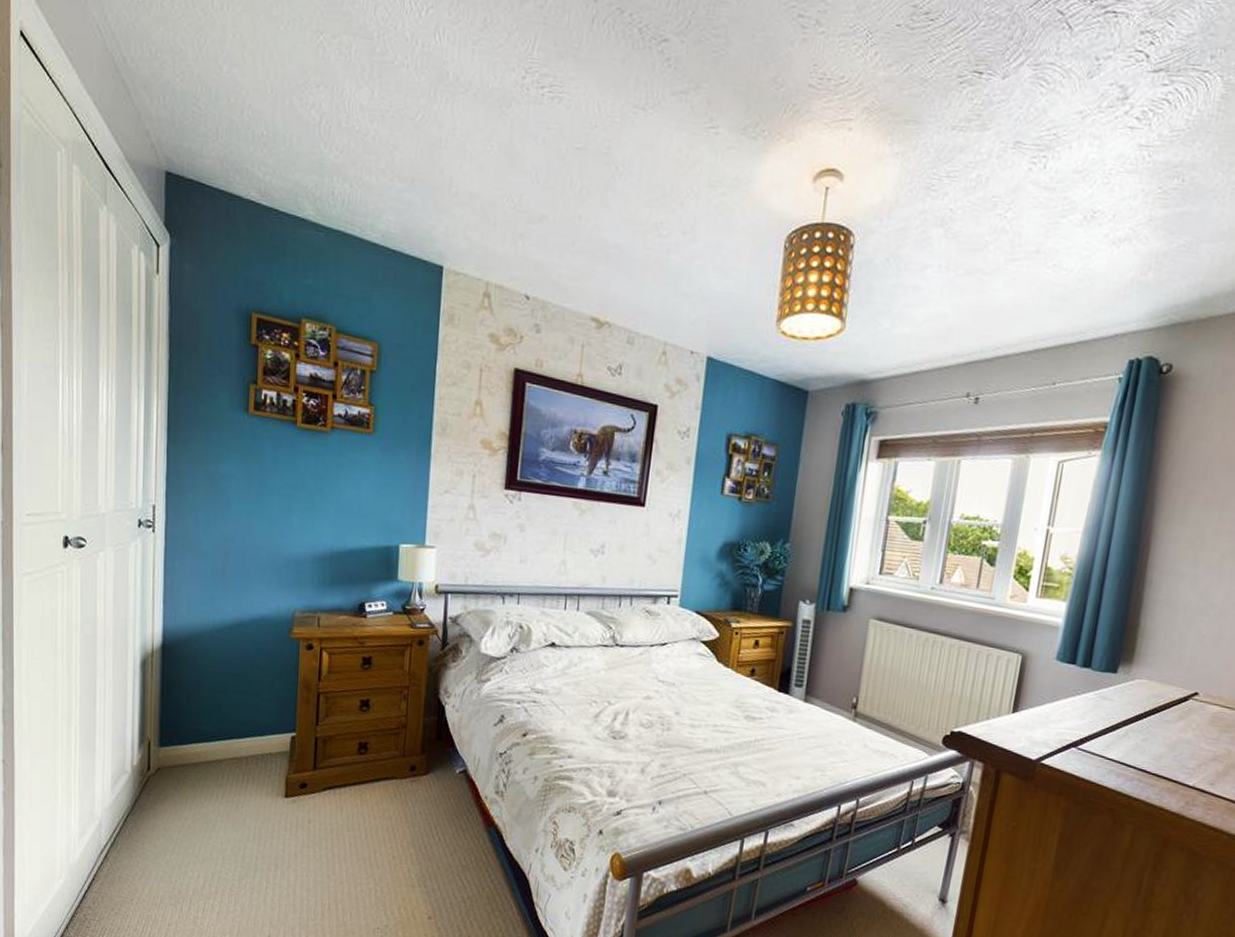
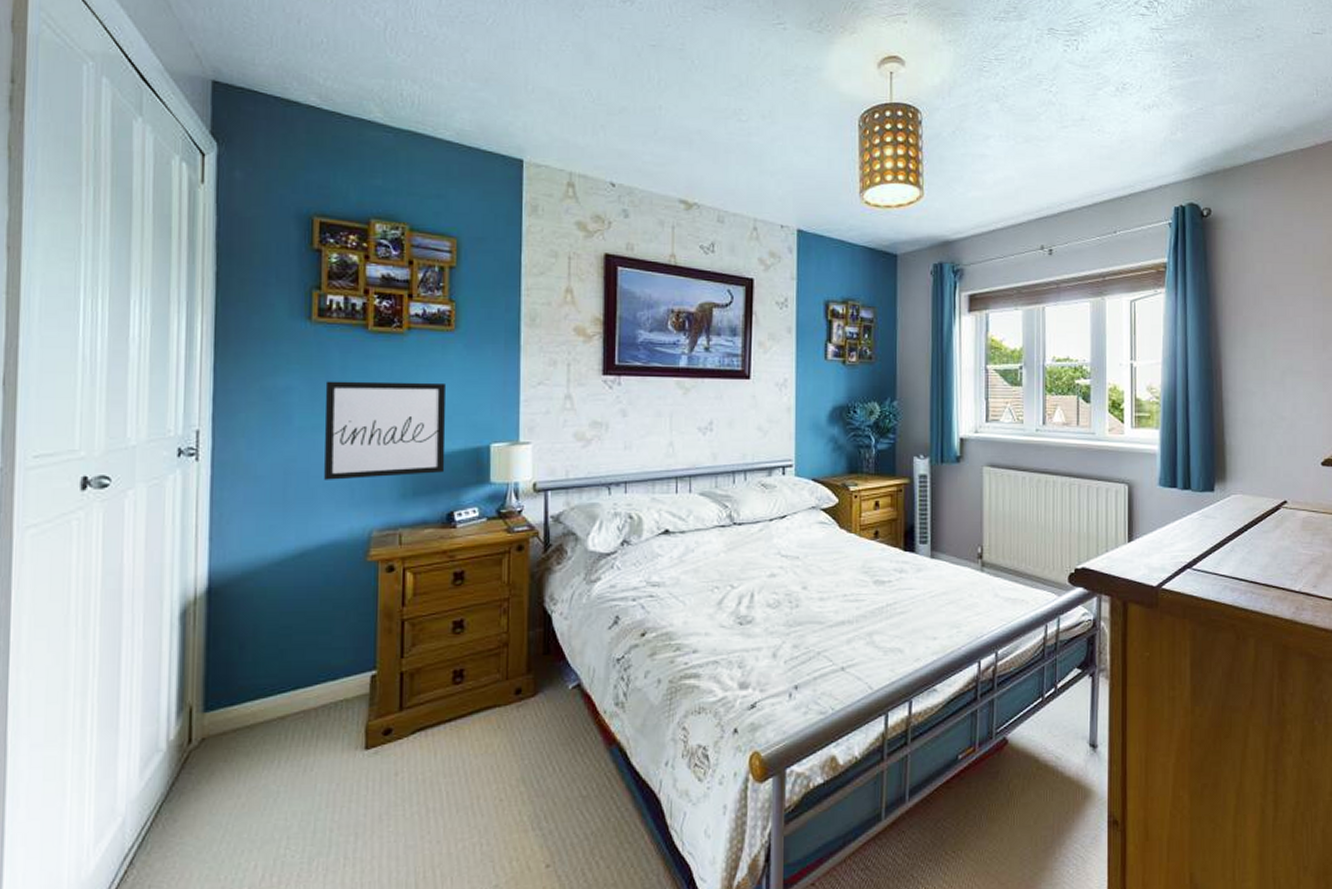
wall art: none [257,471,362,566] -> present [324,381,446,480]

